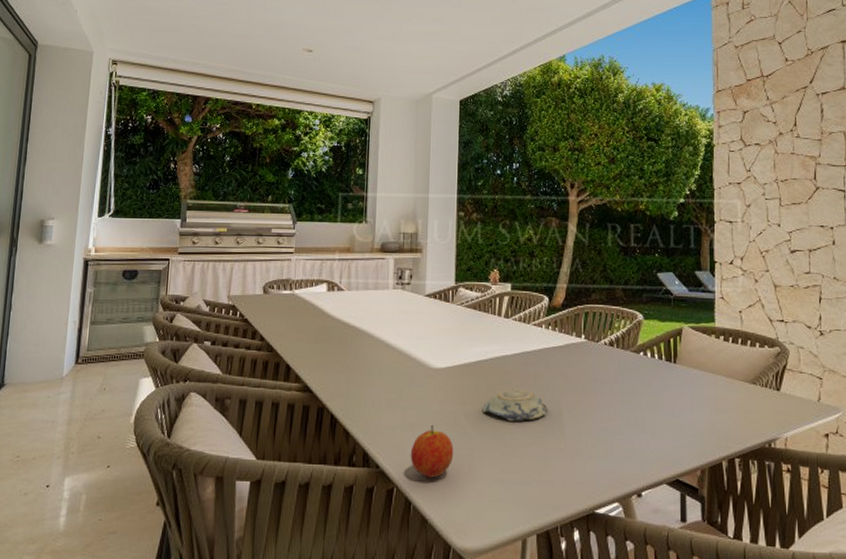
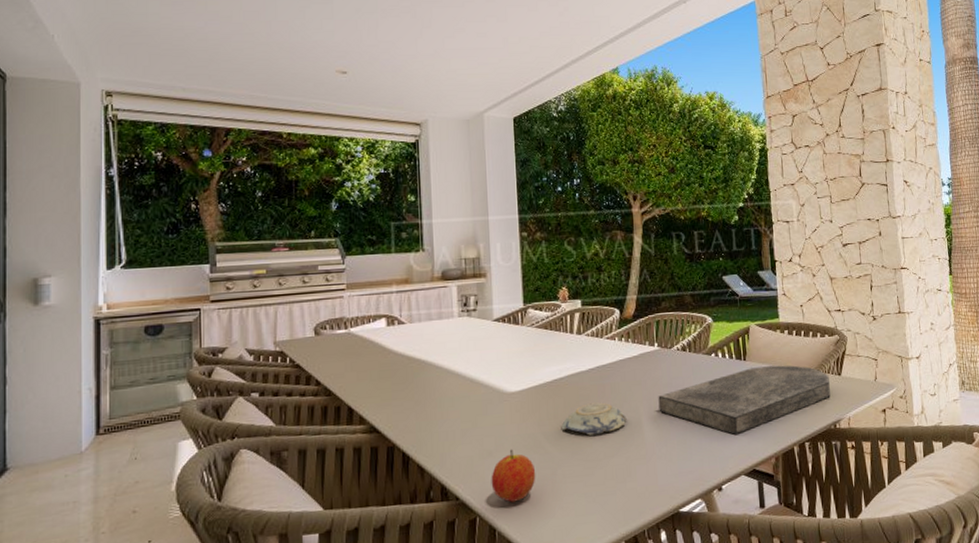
cutting board: none [581,371,767,441] -> present [658,365,830,435]

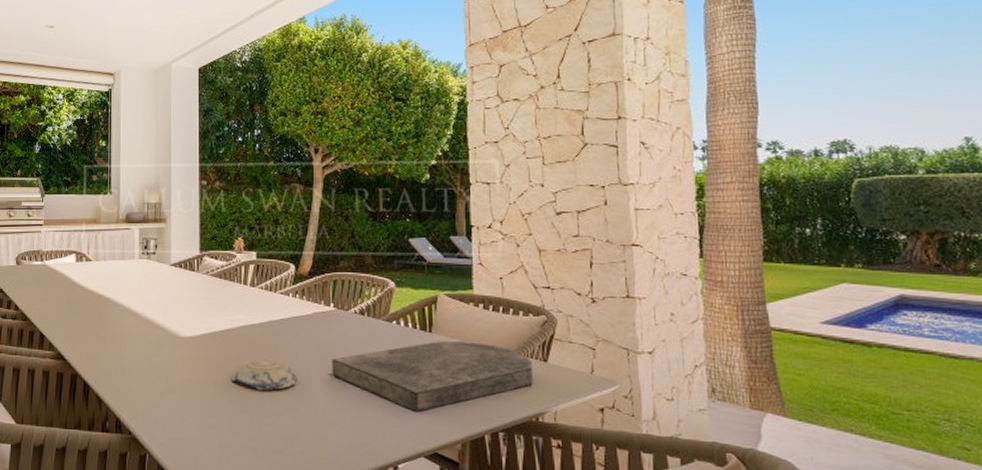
fruit: present [491,449,536,503] -> none [161,392,204,445]

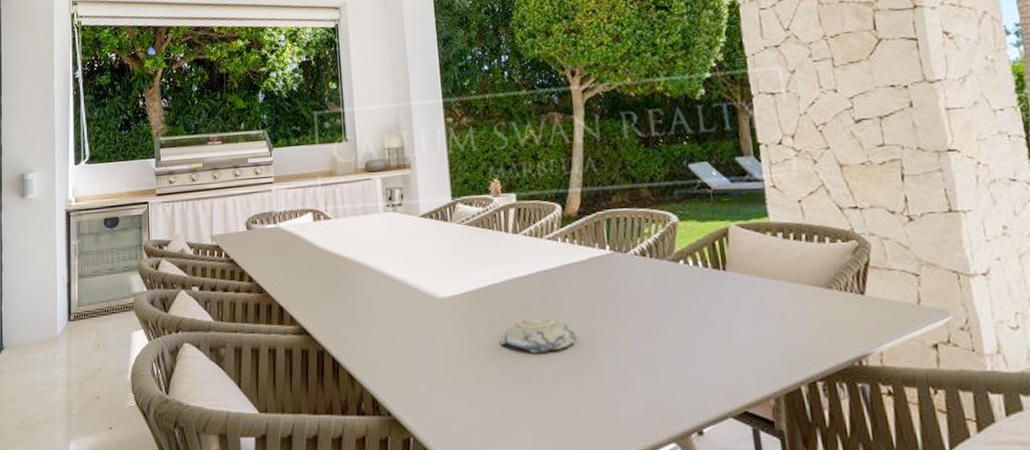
cutting board: present [332,341,533,413] -> none [613,278,851,366]

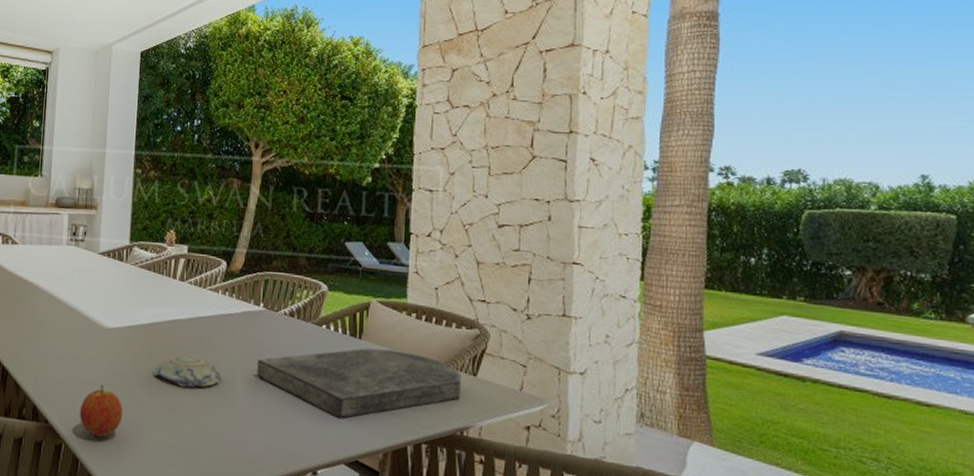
fruit: none [424,362,474,424] -> present [79,384,123,438]
cutting board: none [613,278,851,366] -> present [257,348,461,419]

